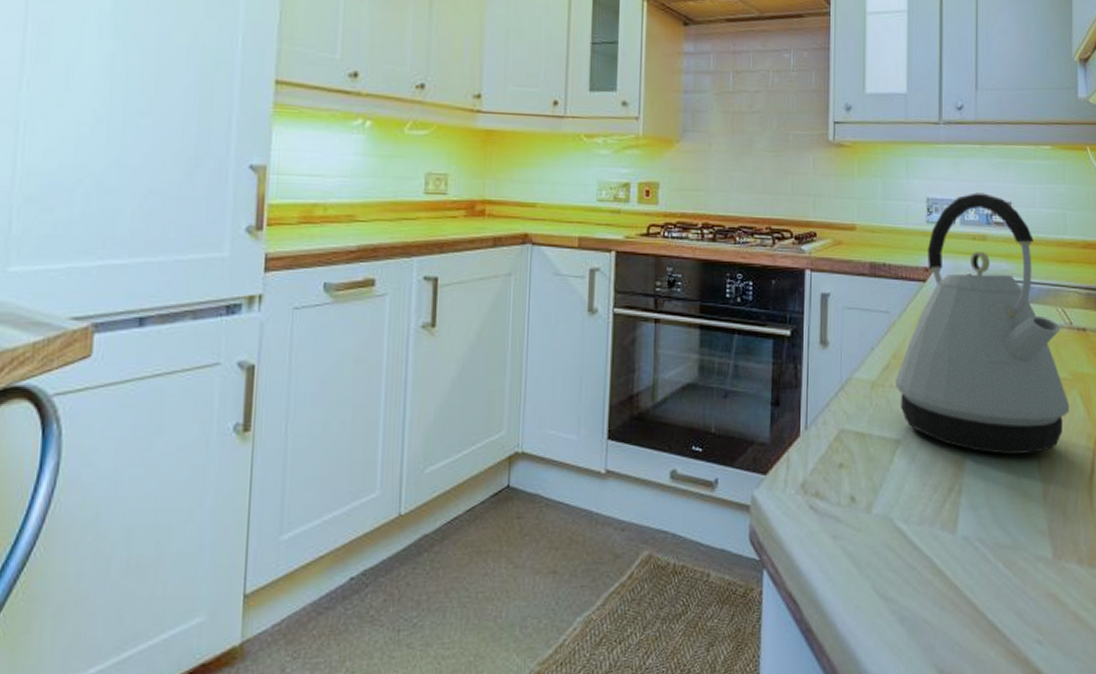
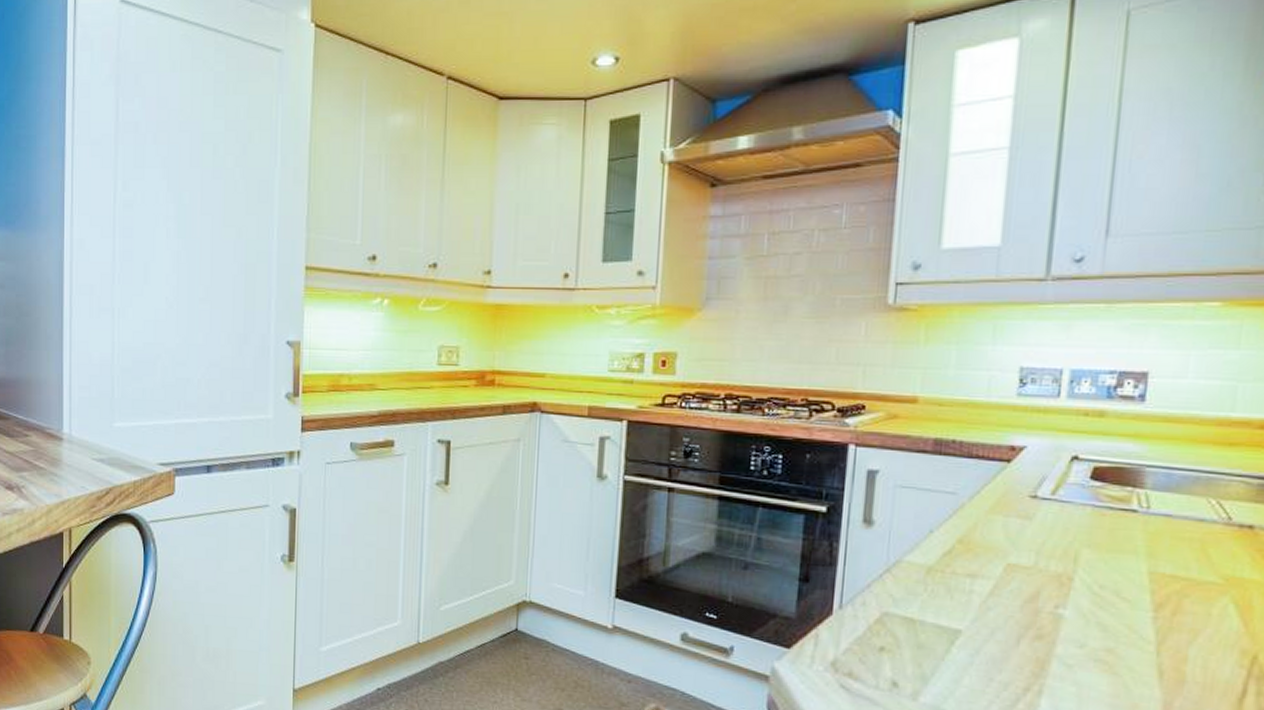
kettle: present [894,192,1070,454] -> none [958,361,1217,664]

